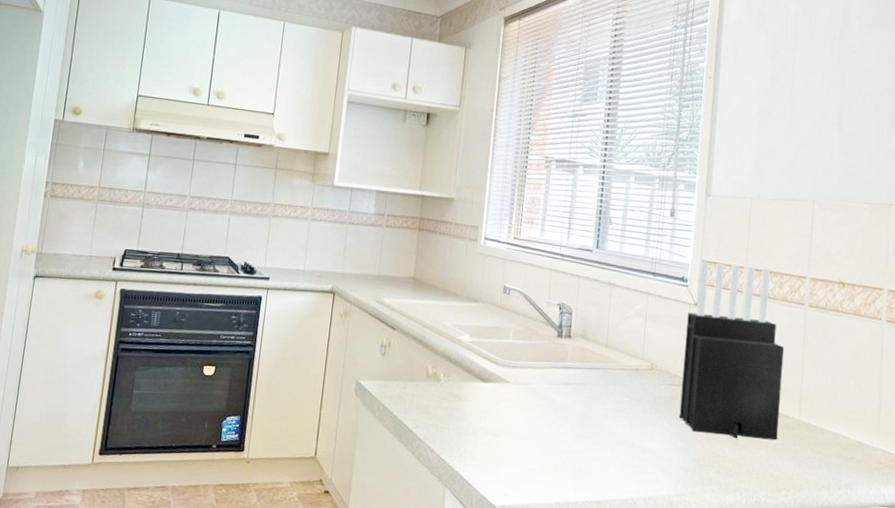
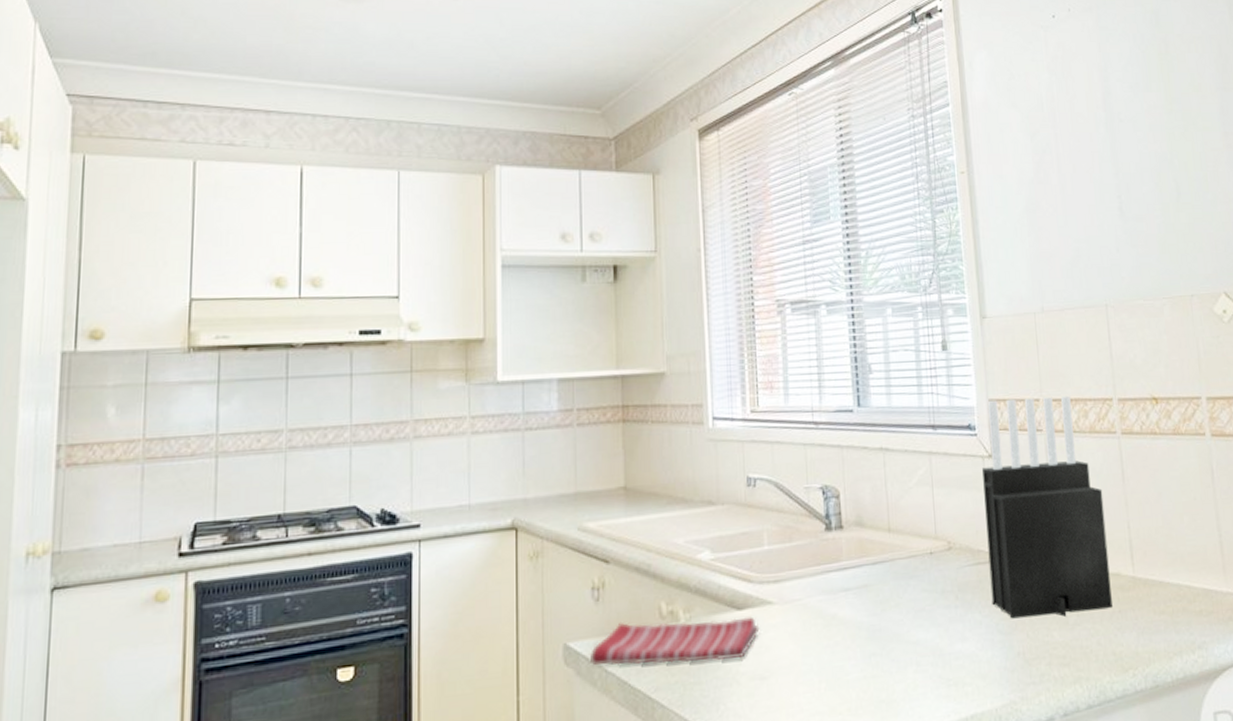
dish towel: none [373,374,498,417] -> present [590,617,760,666]

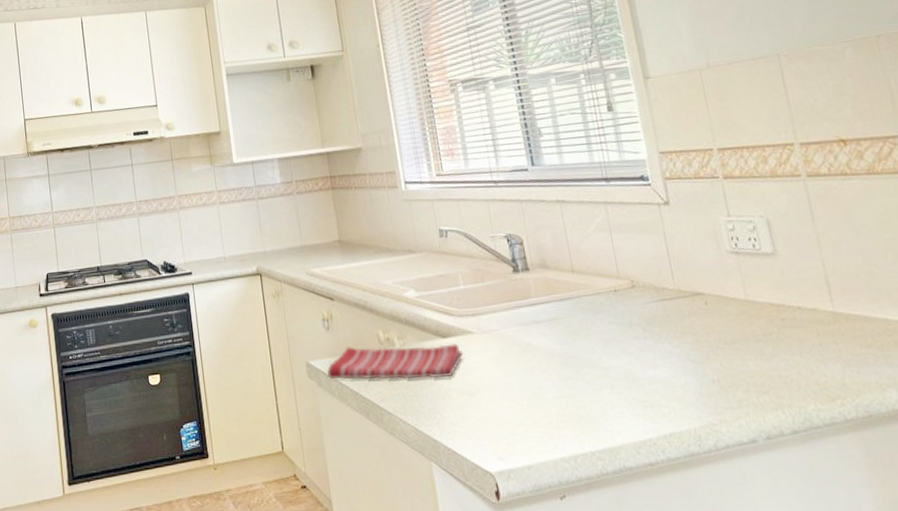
knife block: present [982,395,1113,619] -> none [658,143,812,349]

